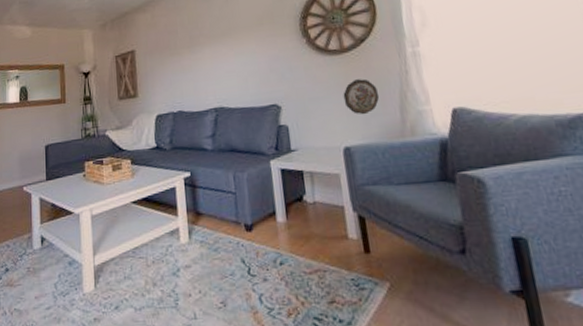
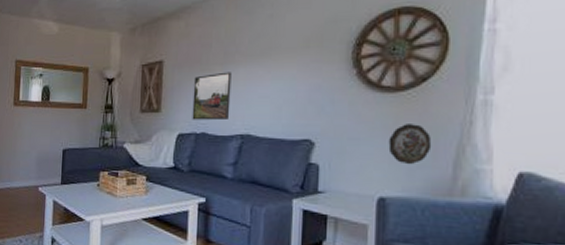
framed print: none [165,53,202,101] -> present [192,72,232,121]

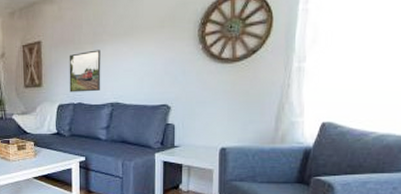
decorative plate: present [388,124,432,165] -> none [227,88,260,121]

